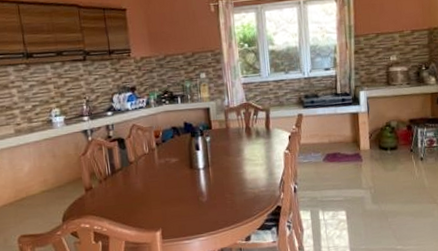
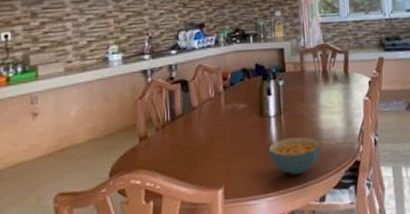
cereal bowl: none [199,186,246,219] -> present [268,137,321,175]

